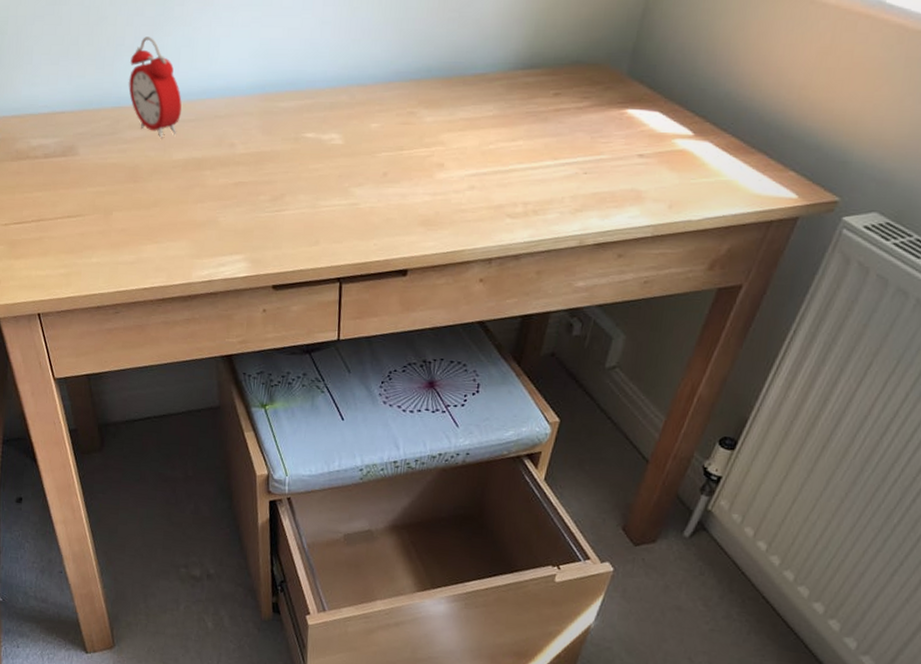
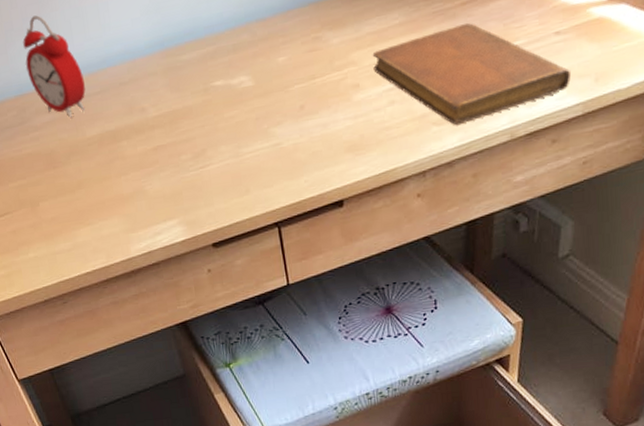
notebook: none [460,129,648,223] -> present [372,23,572,126]

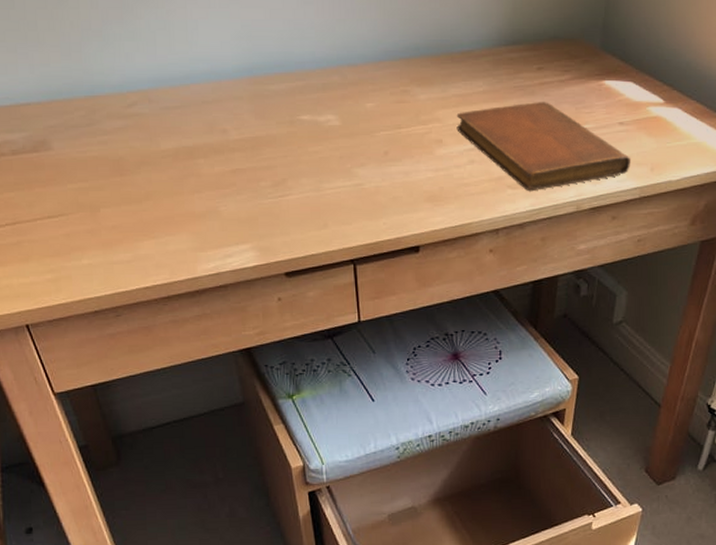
alarm clock: present [23,15,86,119] -> none [100,20,164,128]

